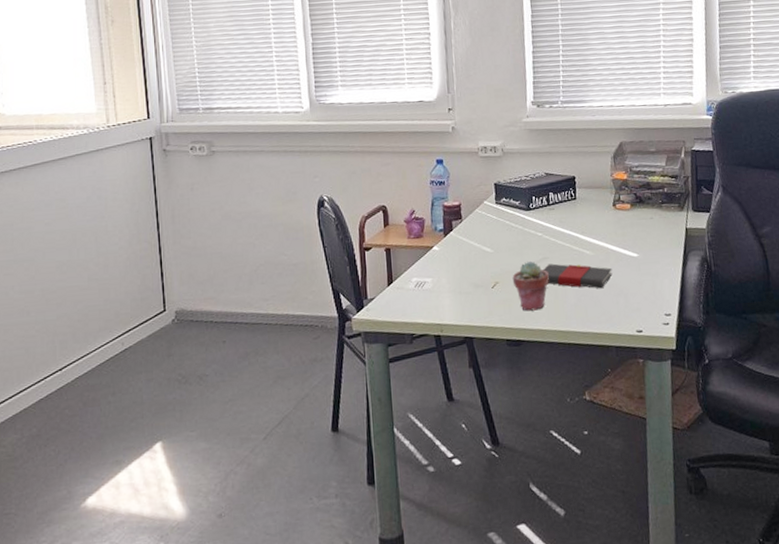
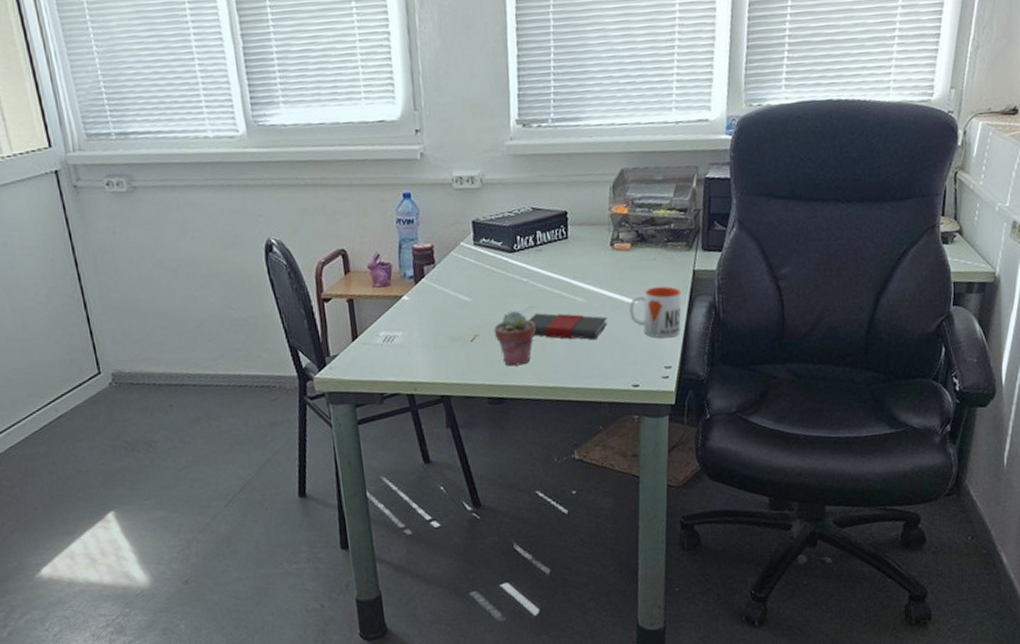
mug: none [631,242,678,288] -> present [629,286,682,339]

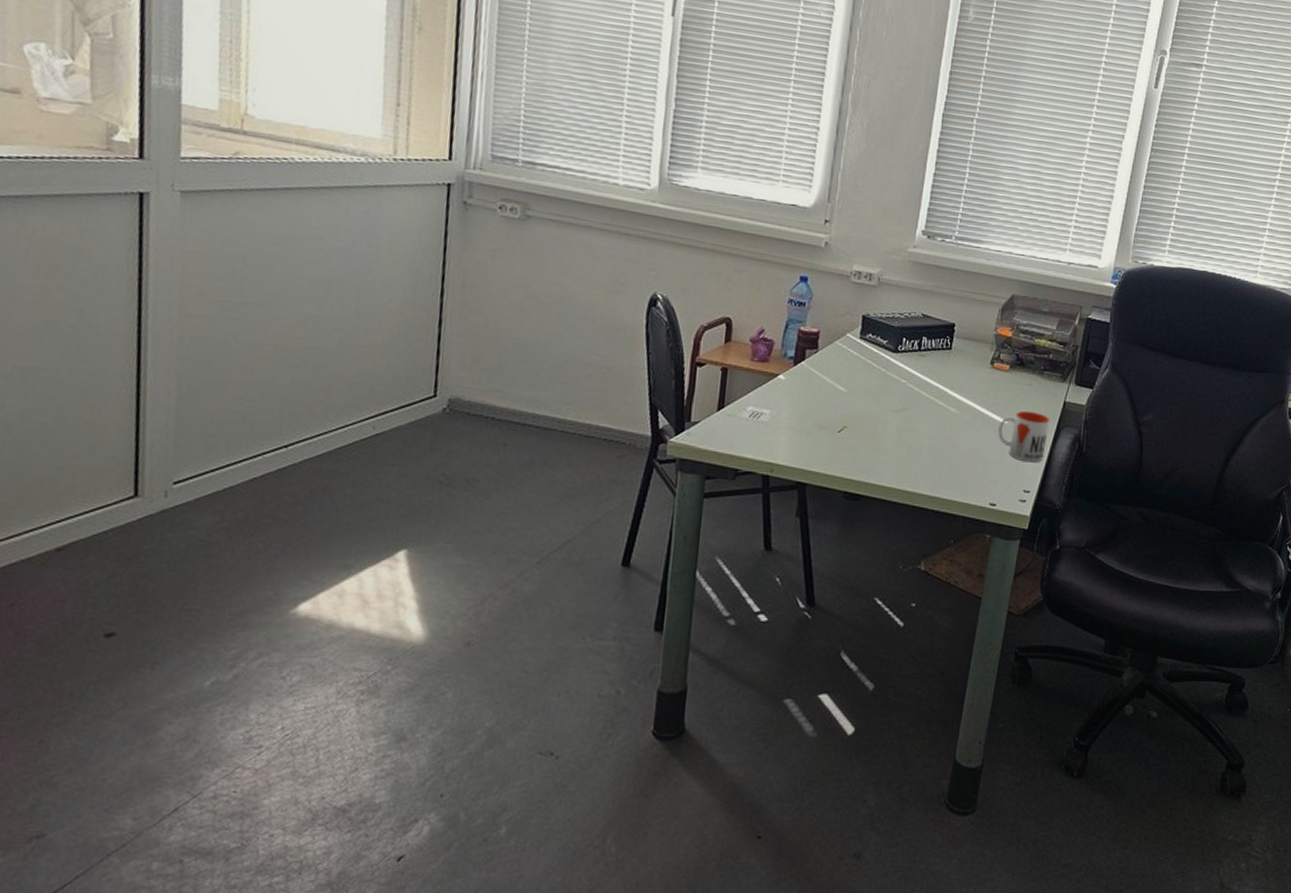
potted succulent: present [494,311,536,366] -> none [862,409,905,465]
book: present [529,313,608,340] -> none [900,416,976,452]

